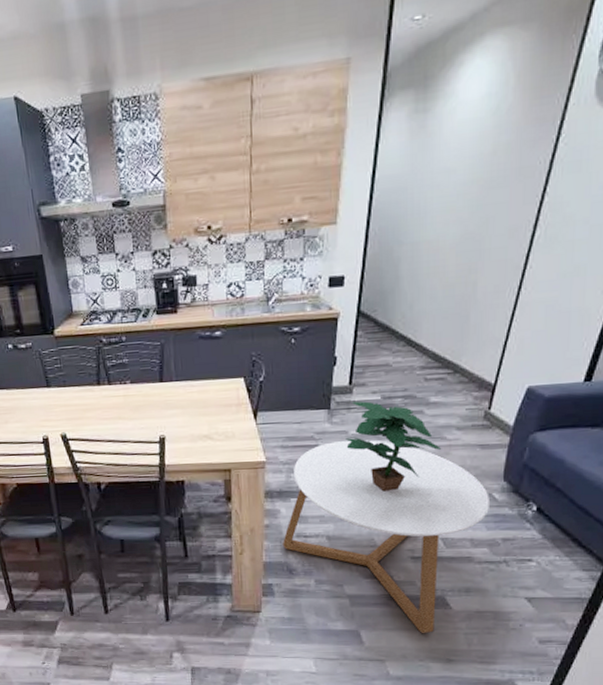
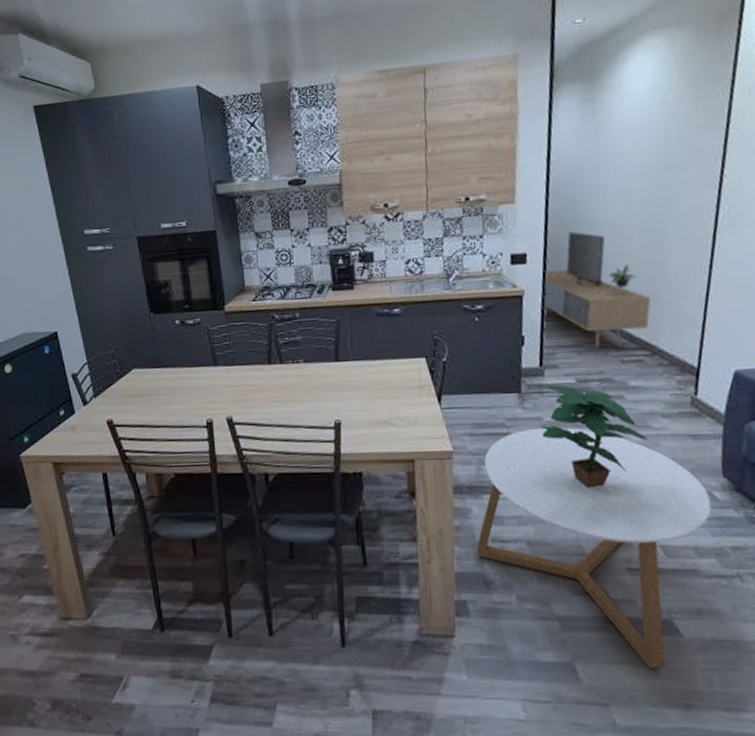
media console: none [356,253,459,367] -> present [542,231,651,348]

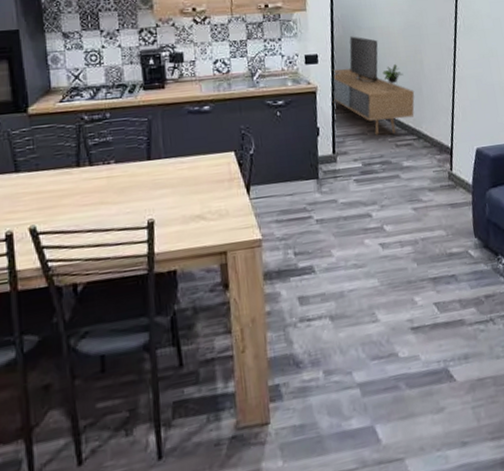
coffee table: present [476,427,711,669] -> none [286,207,469,417]
potted plant: present [535,384,649,488] -> none [332,169,420,260]

